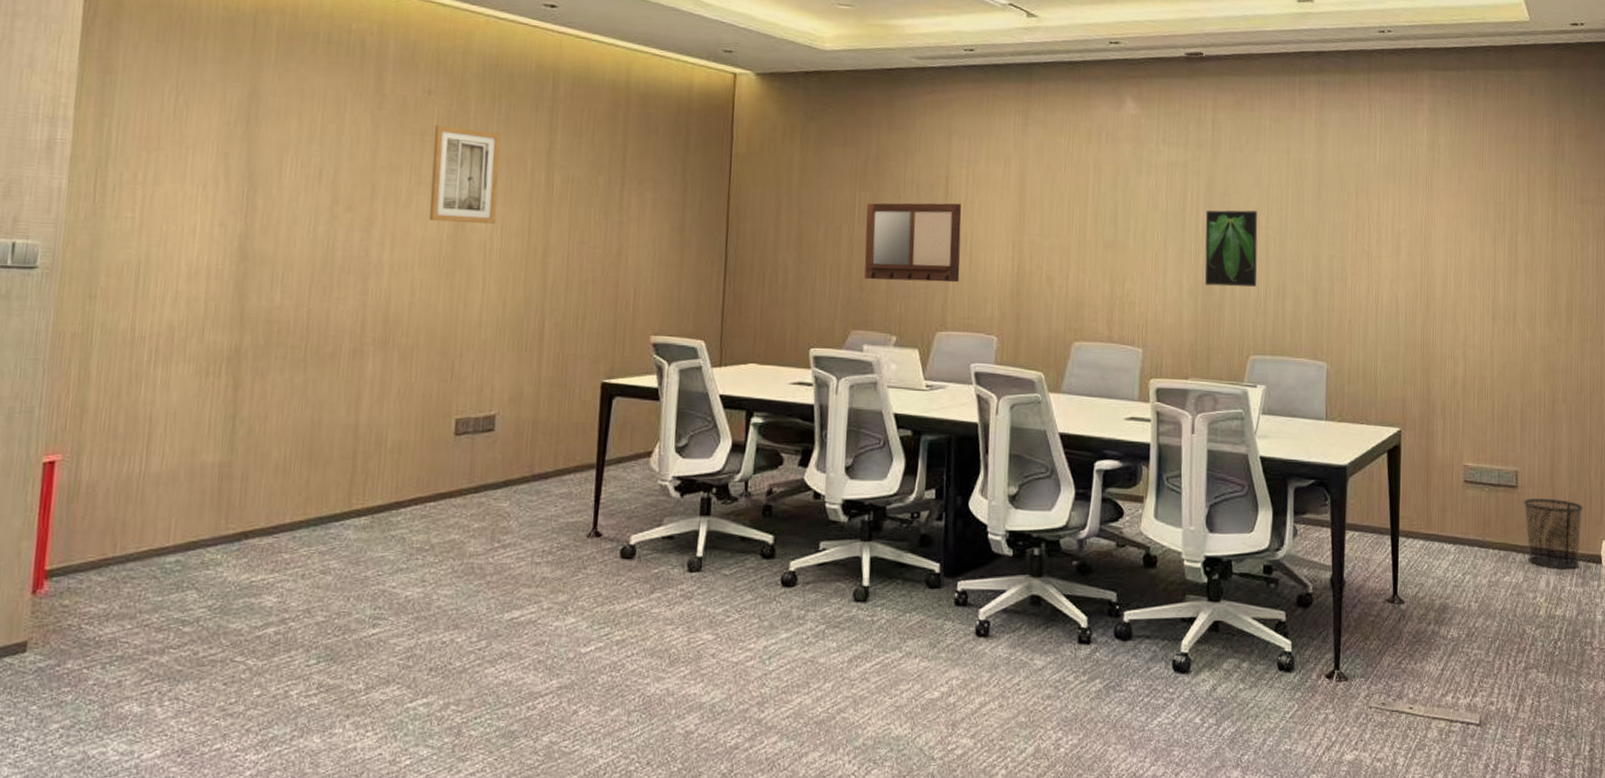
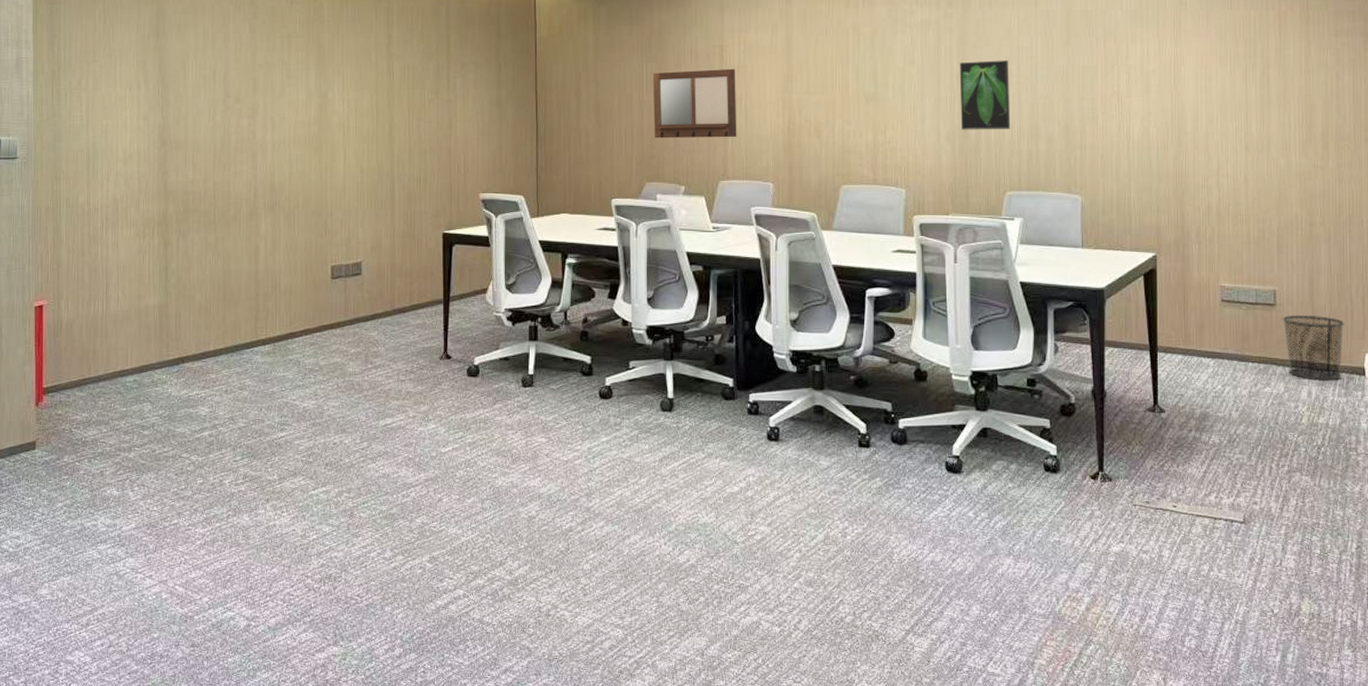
wall art: present [429,124,501,224] -> none [298,28,351,107]

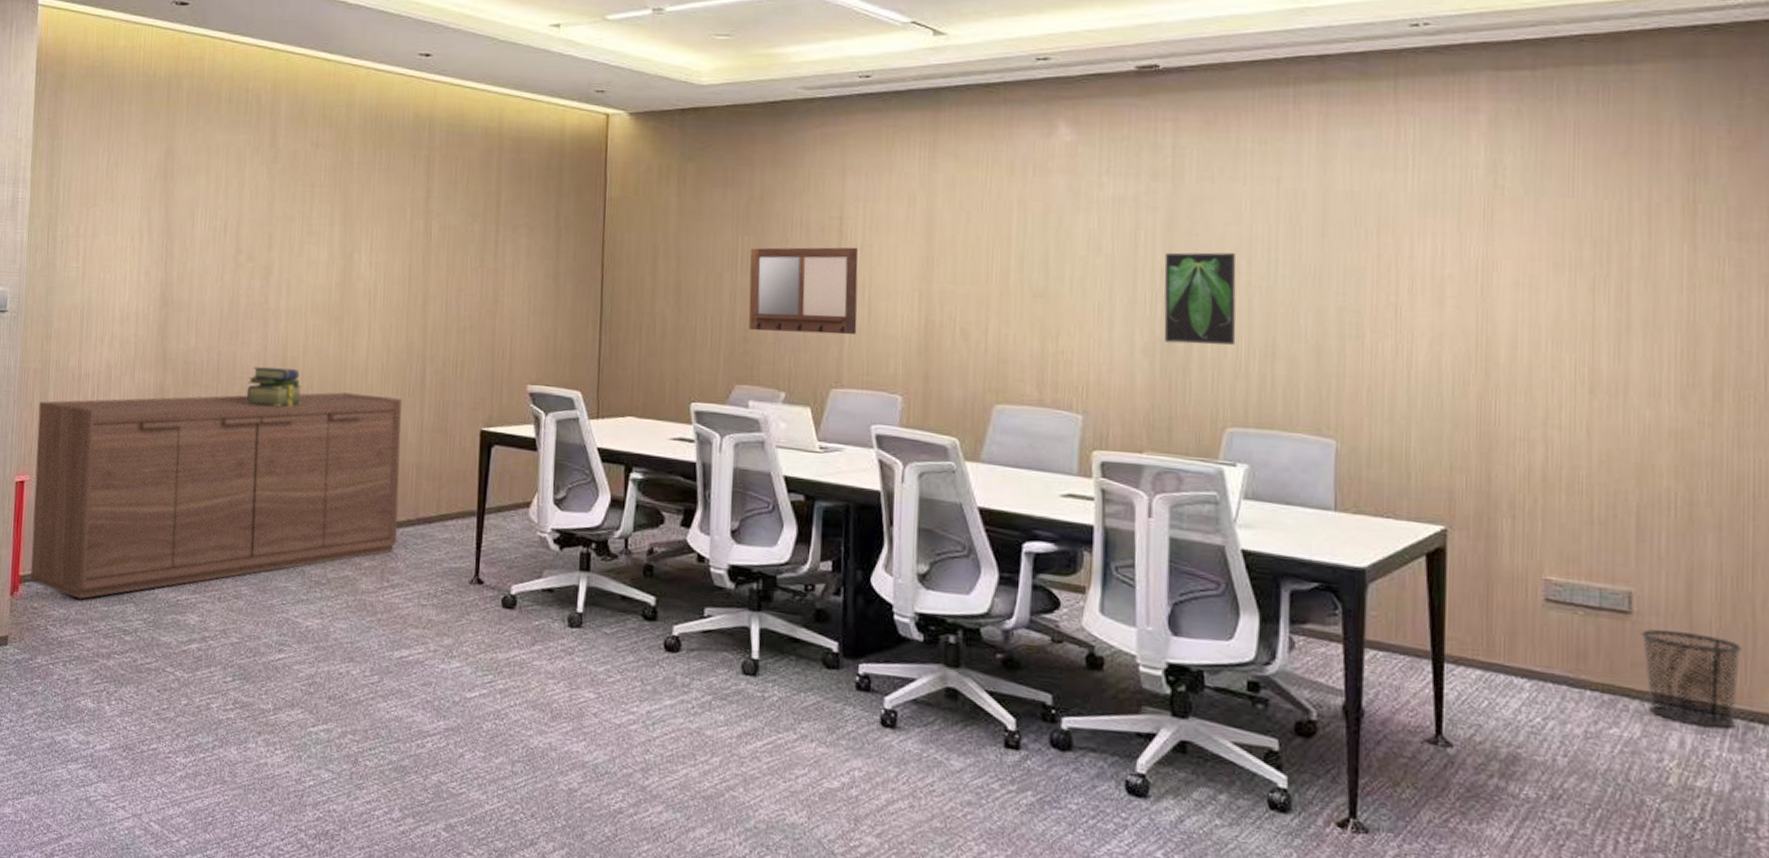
sideboard: none [51,210,378,403] -> present [29,392,403,599]
stack of books: none [240,192,290,225] -> present [246,366,303,407]

